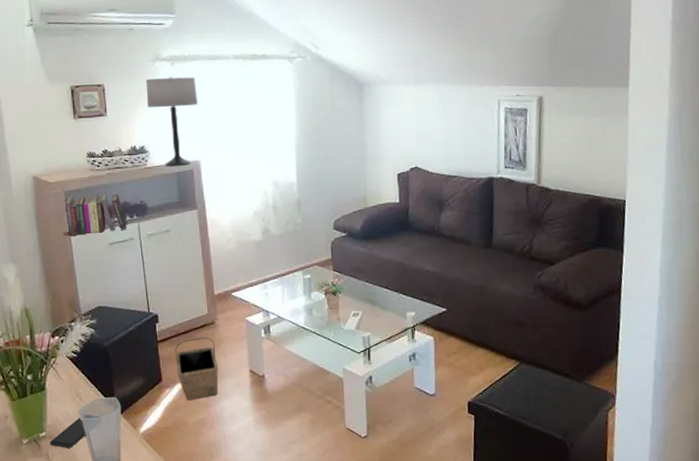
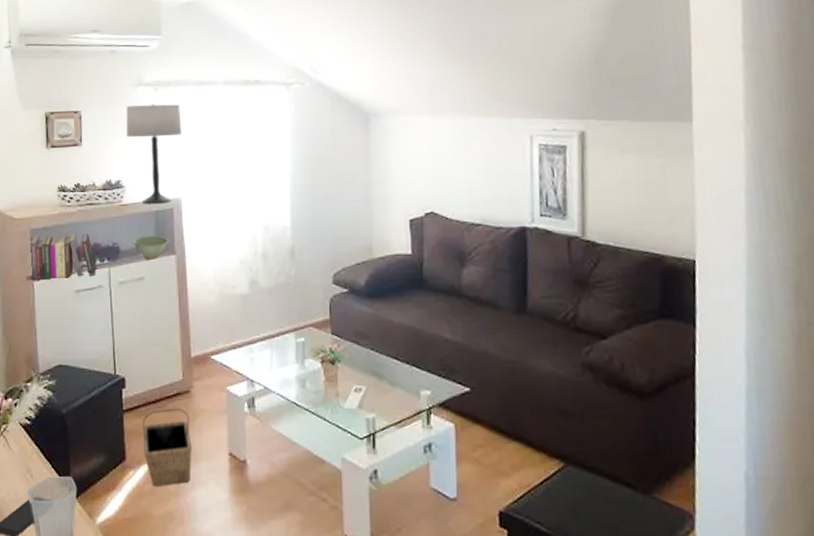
bowl: none [160,194,191,215] -> present [134,236,169,260]

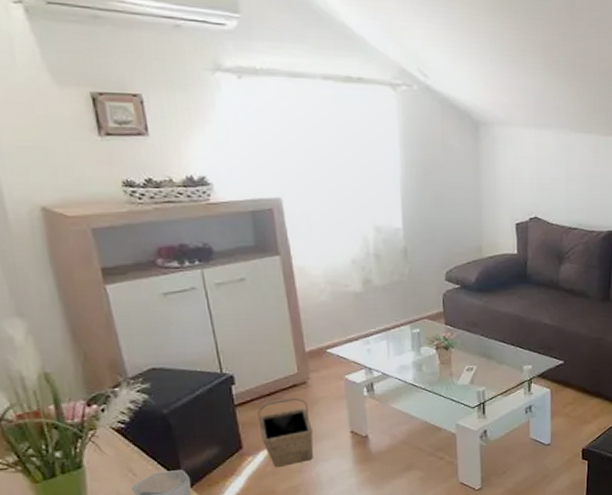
books: present [26,233,97,281] -> none [91,233,187,285]
table lamp: present [126,104,182,205] -> none [202,93,276,205]
bowl: present [134,236,169,260] -> none [229,237,272,261]

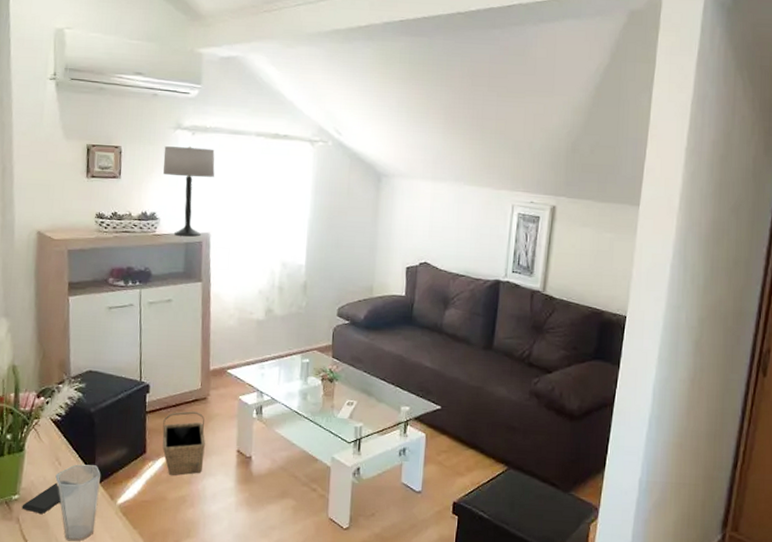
table lamp: none [202,93,276,205] -> present [163,146,215,238]

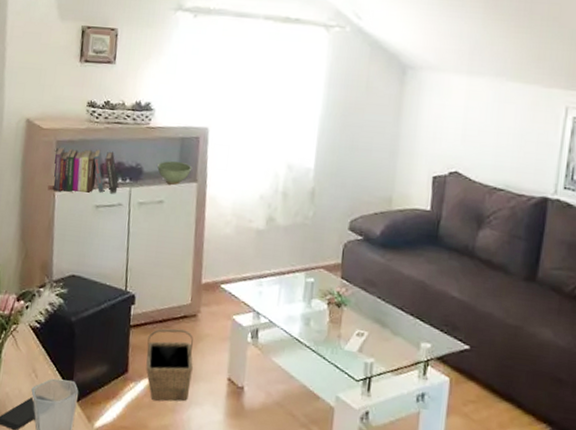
books: none [61,256,129,296] -> present [48,147,119,194]
table lamp: present [163,146,215,238] -> none [161,29,218,132]
bowl: none [165,264,197,285] -> present [157,161,193,185]

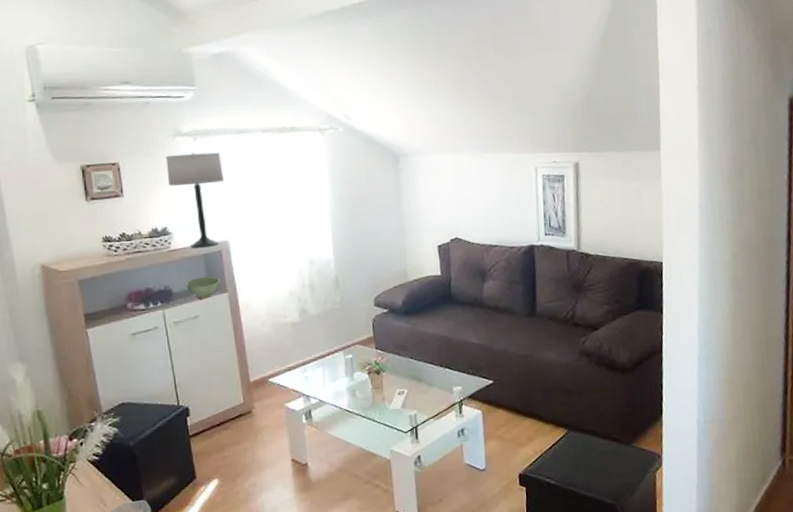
books: present [48,147,119,194] -> none [77,280,151,330]
basket: present [146,328,194,401] -> none [209,427,259,497]
table lamp: none [161,29,218,132] -> present [165,152,224,249]

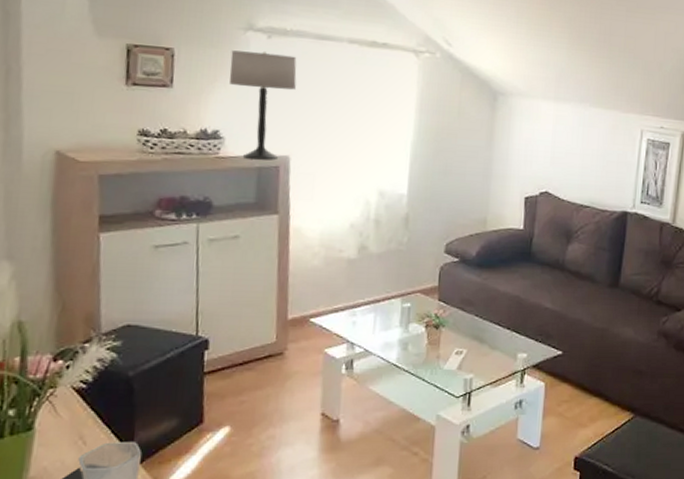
bowl: present [186,277,221,299] -> none [230,193,272,218]

